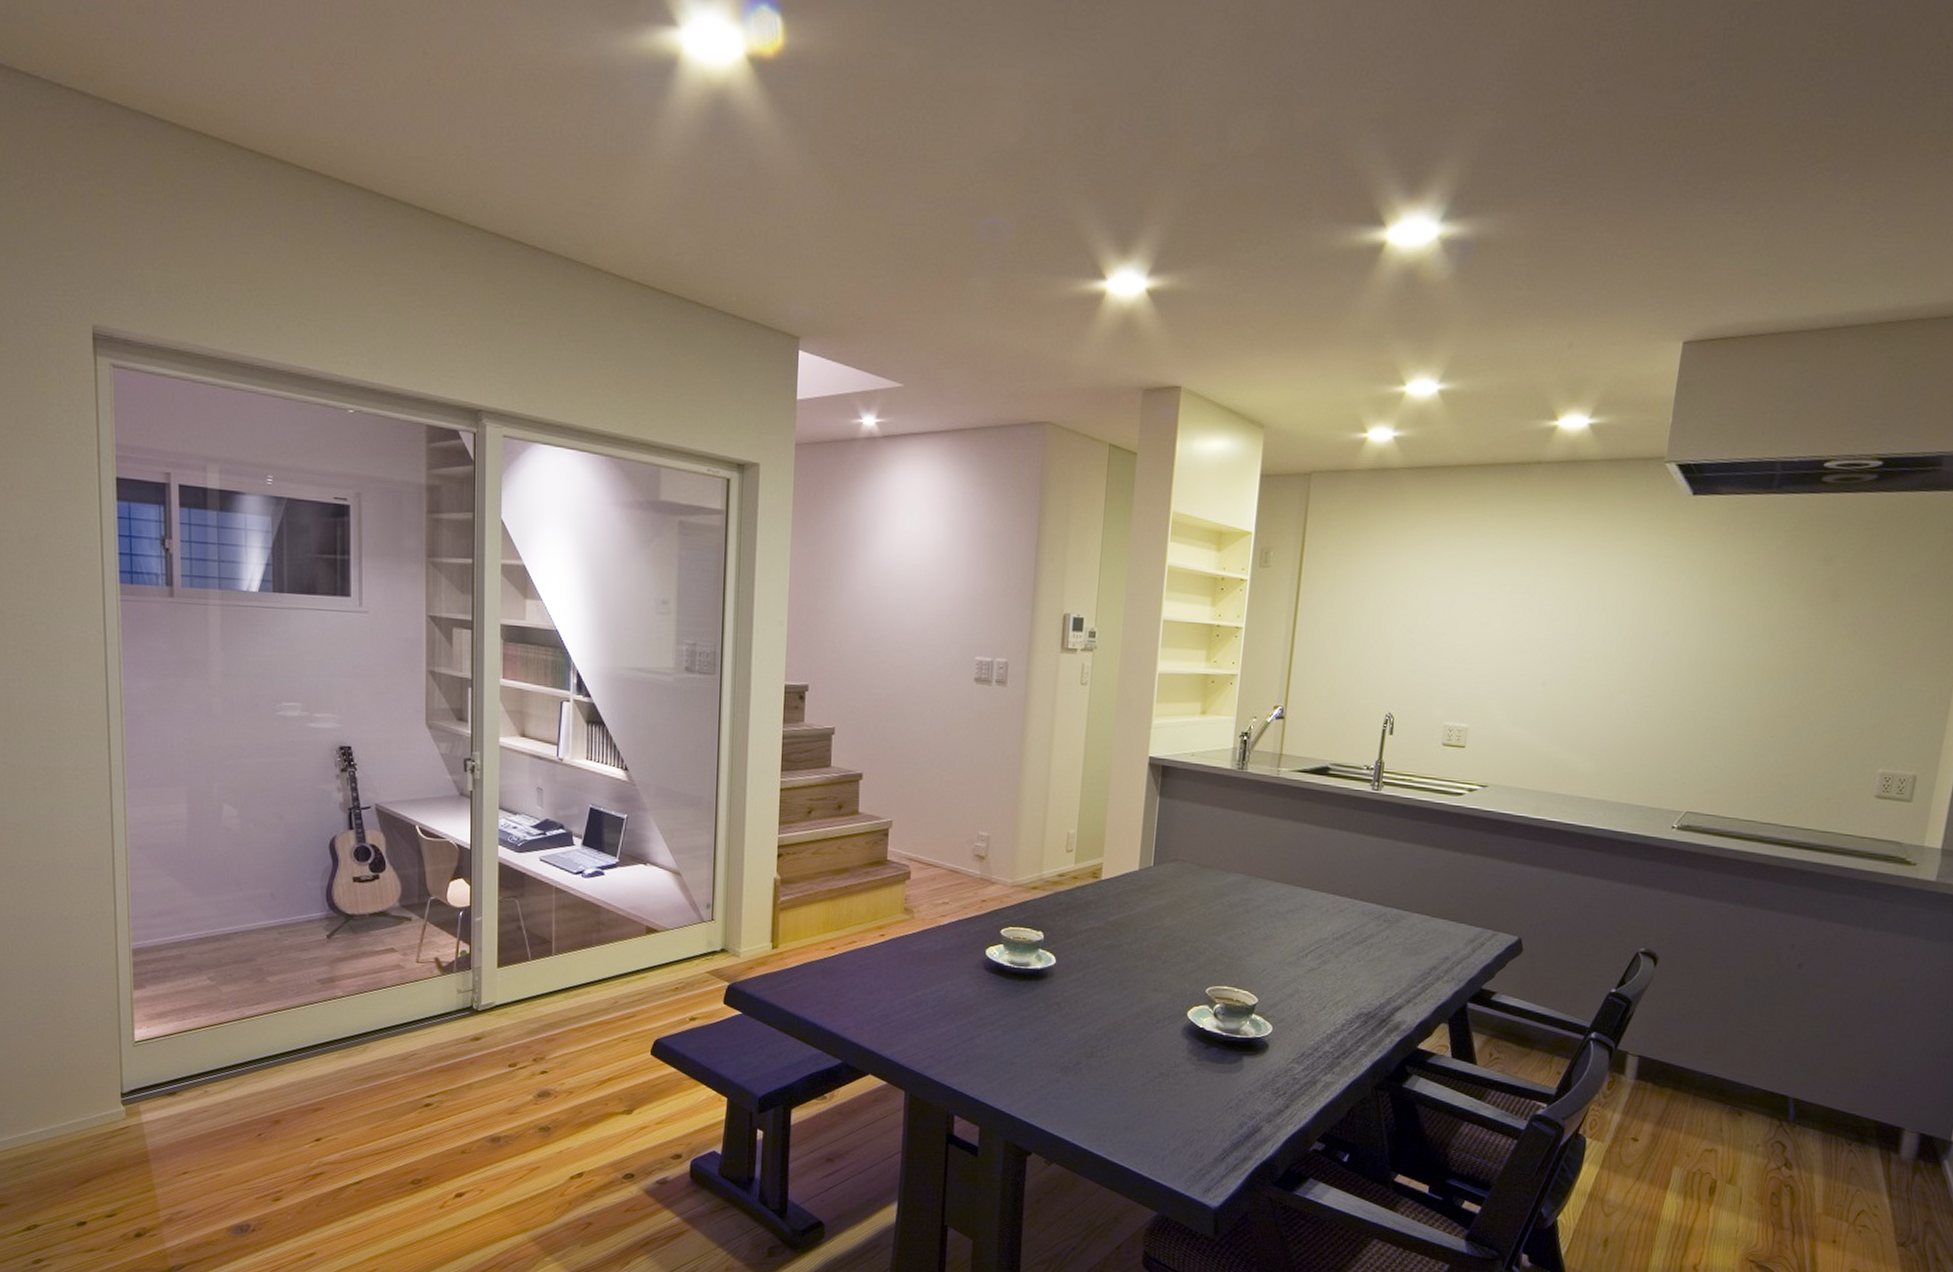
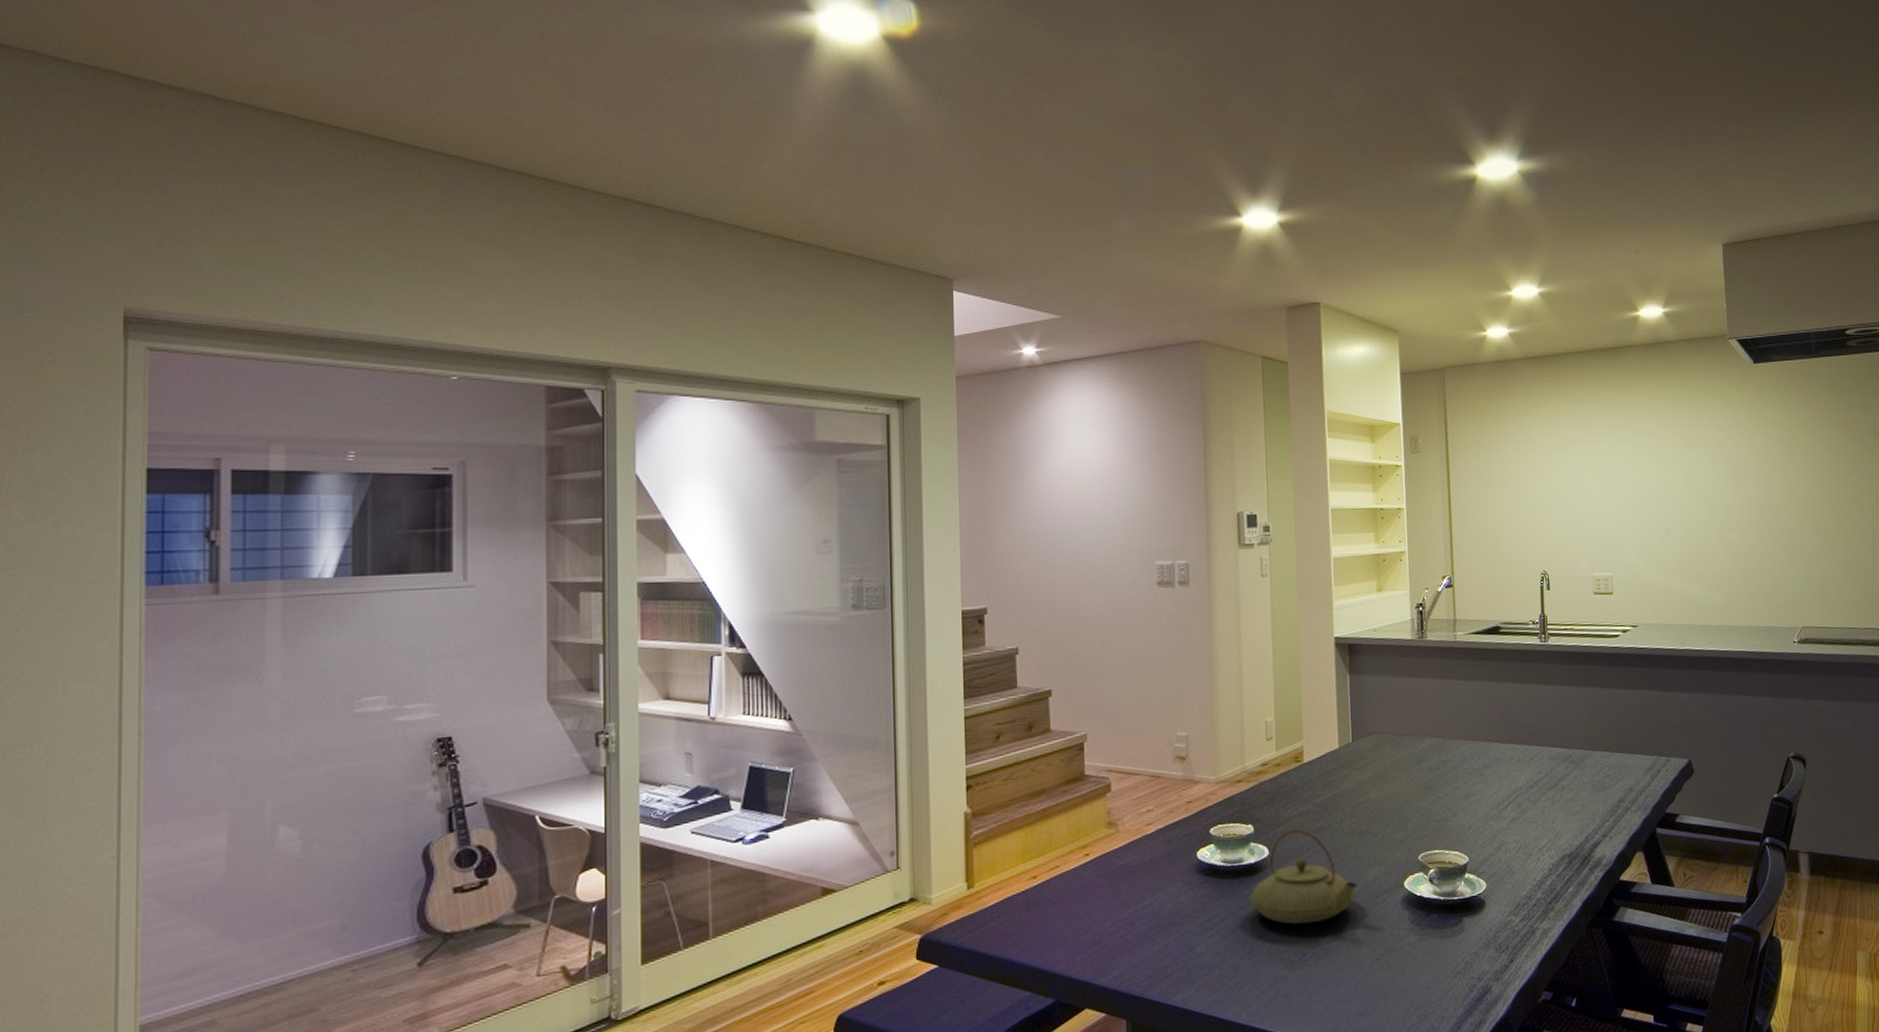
teapot: none [1031,943,1141,1036] -> present [1249,829,1358,925]

